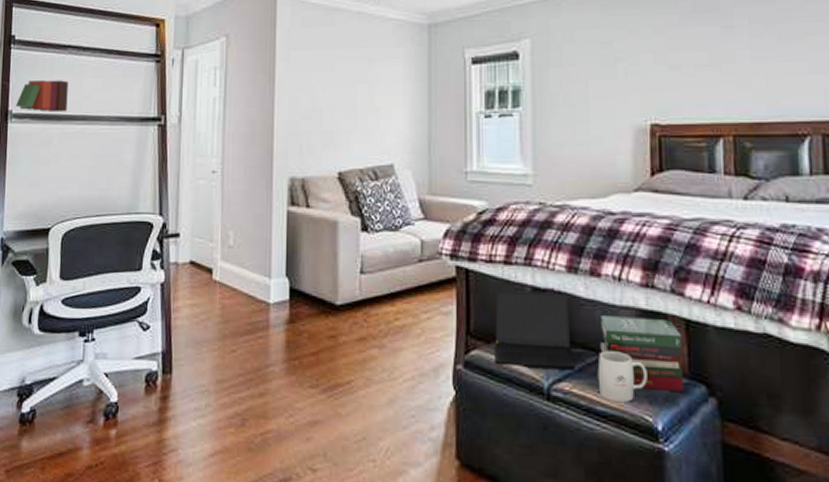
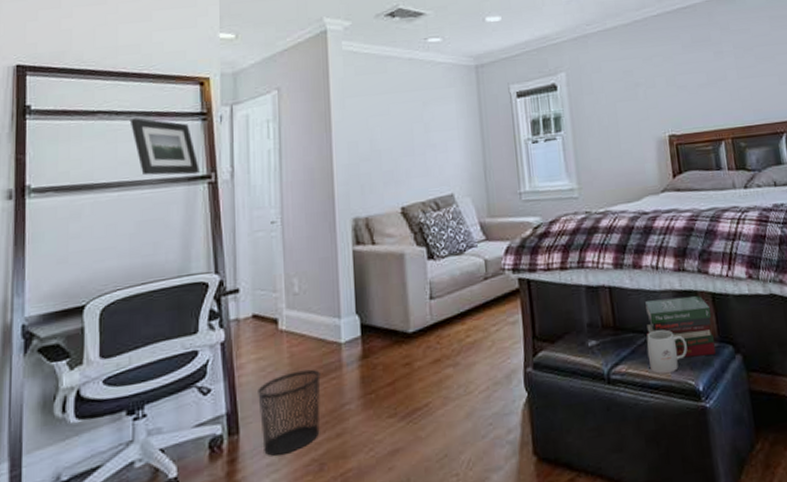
books: present [16,80,68,112] -> none [35,147,100,184]
picture frame: none [94,55,151,115] -> present [129,118,199,176]
waste bin: none [190,323,248,403] -> present [258,369,321,456]
laptop: present [493,290,575,370] -> none [555,287,629,361]

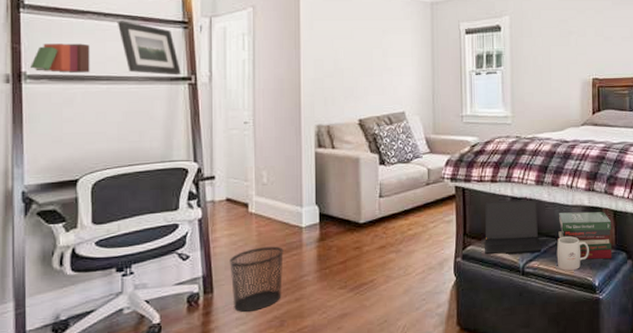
books: none [35,147,100,184] -> present [31,43,90,74]
laptop: none [555,287,629,361] -> present [484,199,542,255]

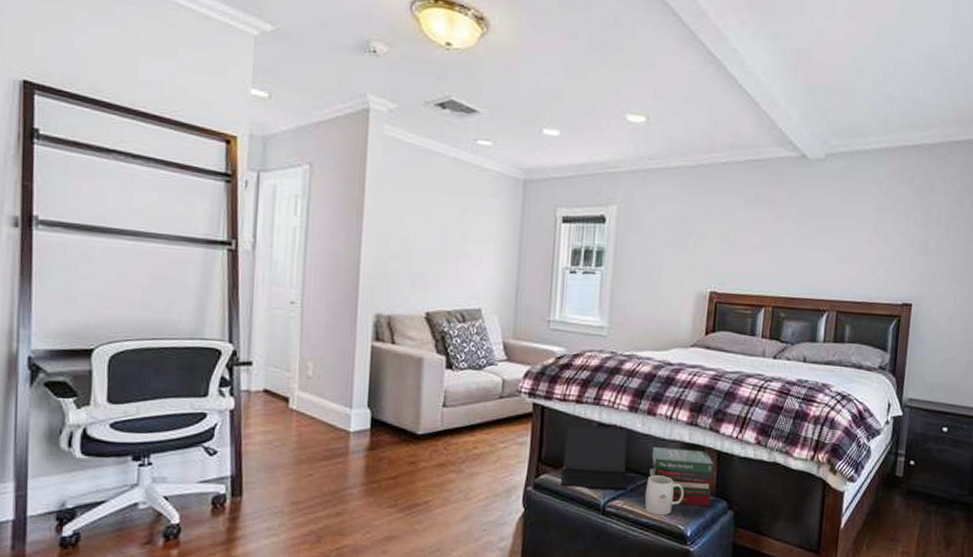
books: present [31,43,90,74] -> none [43,184,114,225]
picture frame: present [117,21,181,76] -> none [147,165,220,238]
waste bin: present [230,246,284,312] -> none [263,449,327,523]

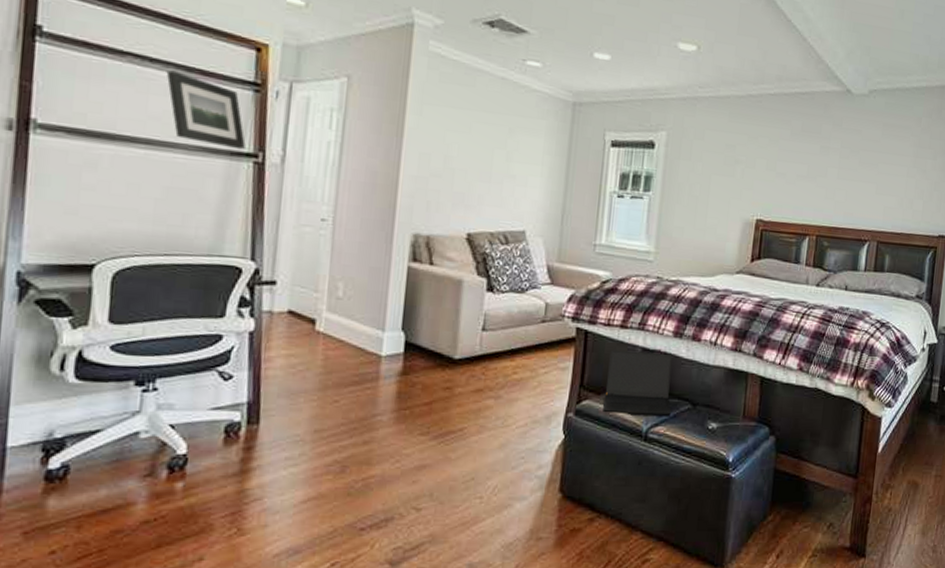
picture frame: none [147,165,220,238] -> present [166,70,246,150]
mug: present [644,475,684,516] -> none [687,401,727,442]
books: present [647,447,714,506] -> none [691,373,757,432]

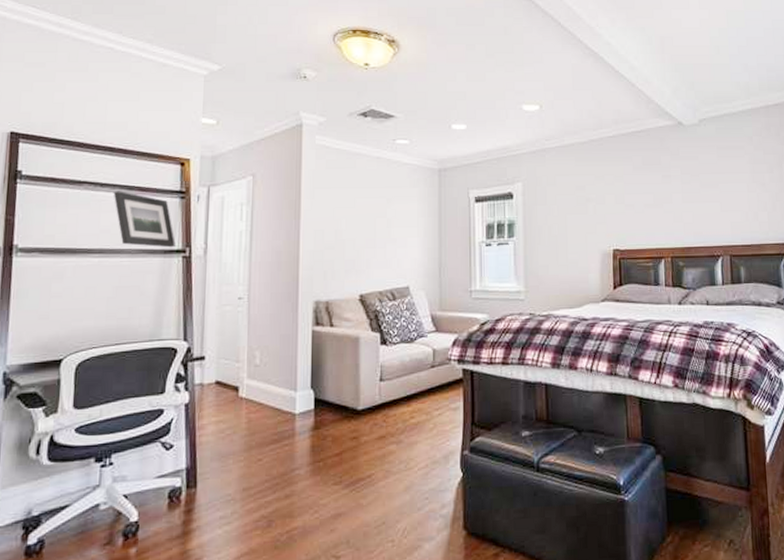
laptop: present [601,349,673,416] -> none [494,384,559,448]

